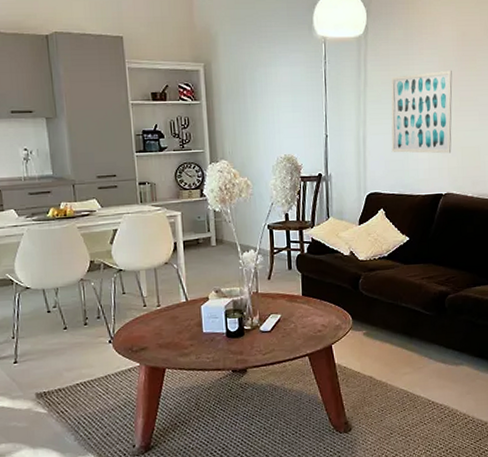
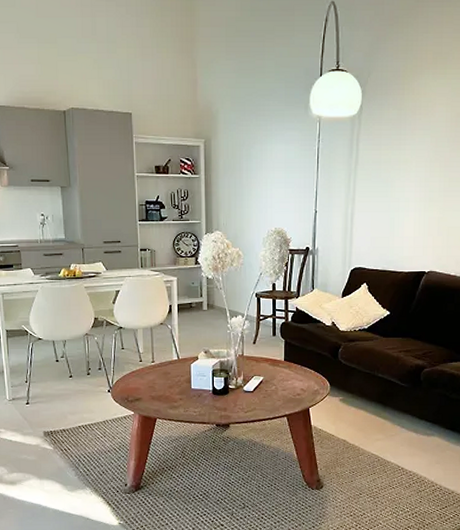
wall art: present [391,70,453,154] -> none [378,150,443,233]

